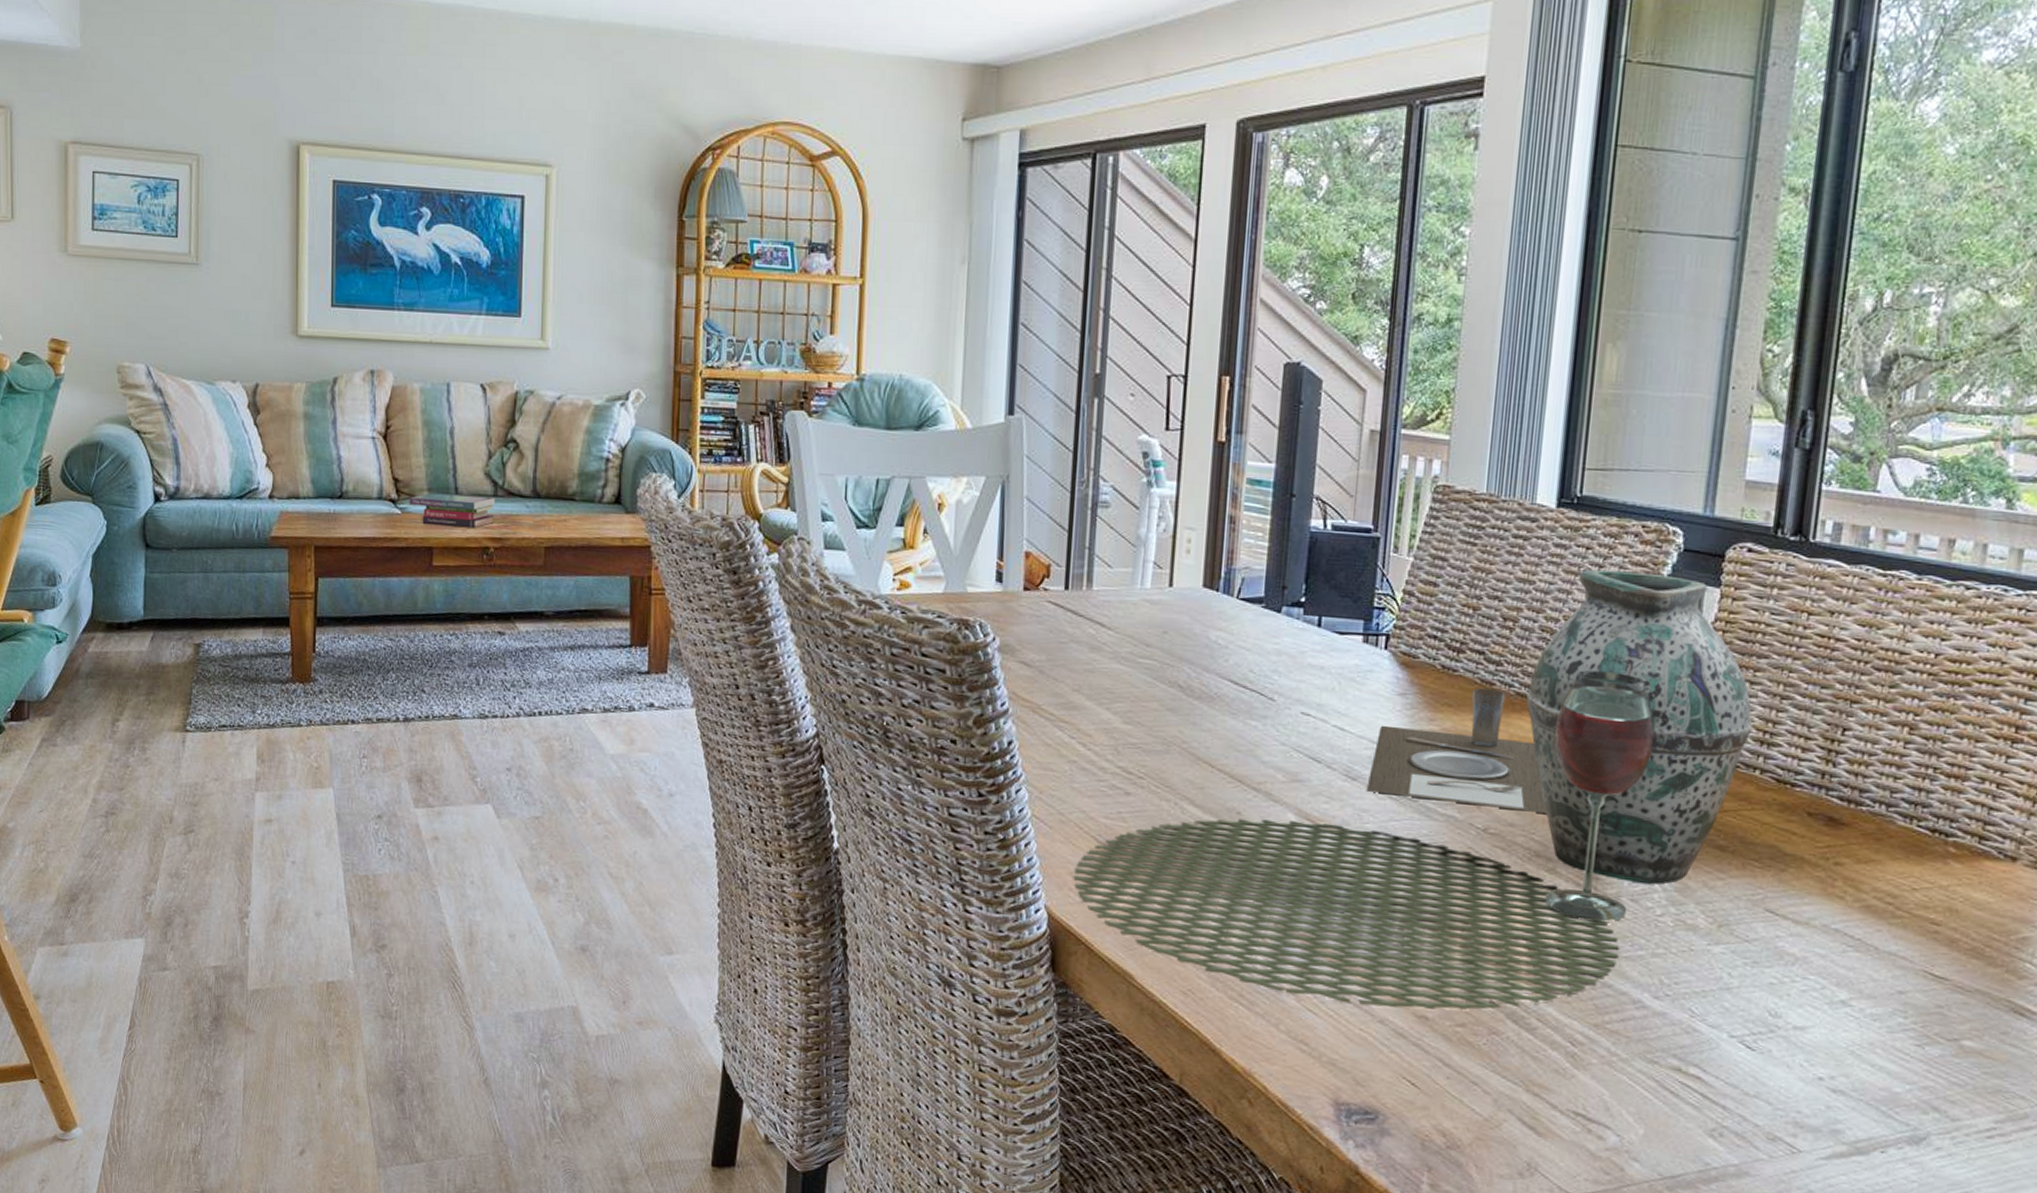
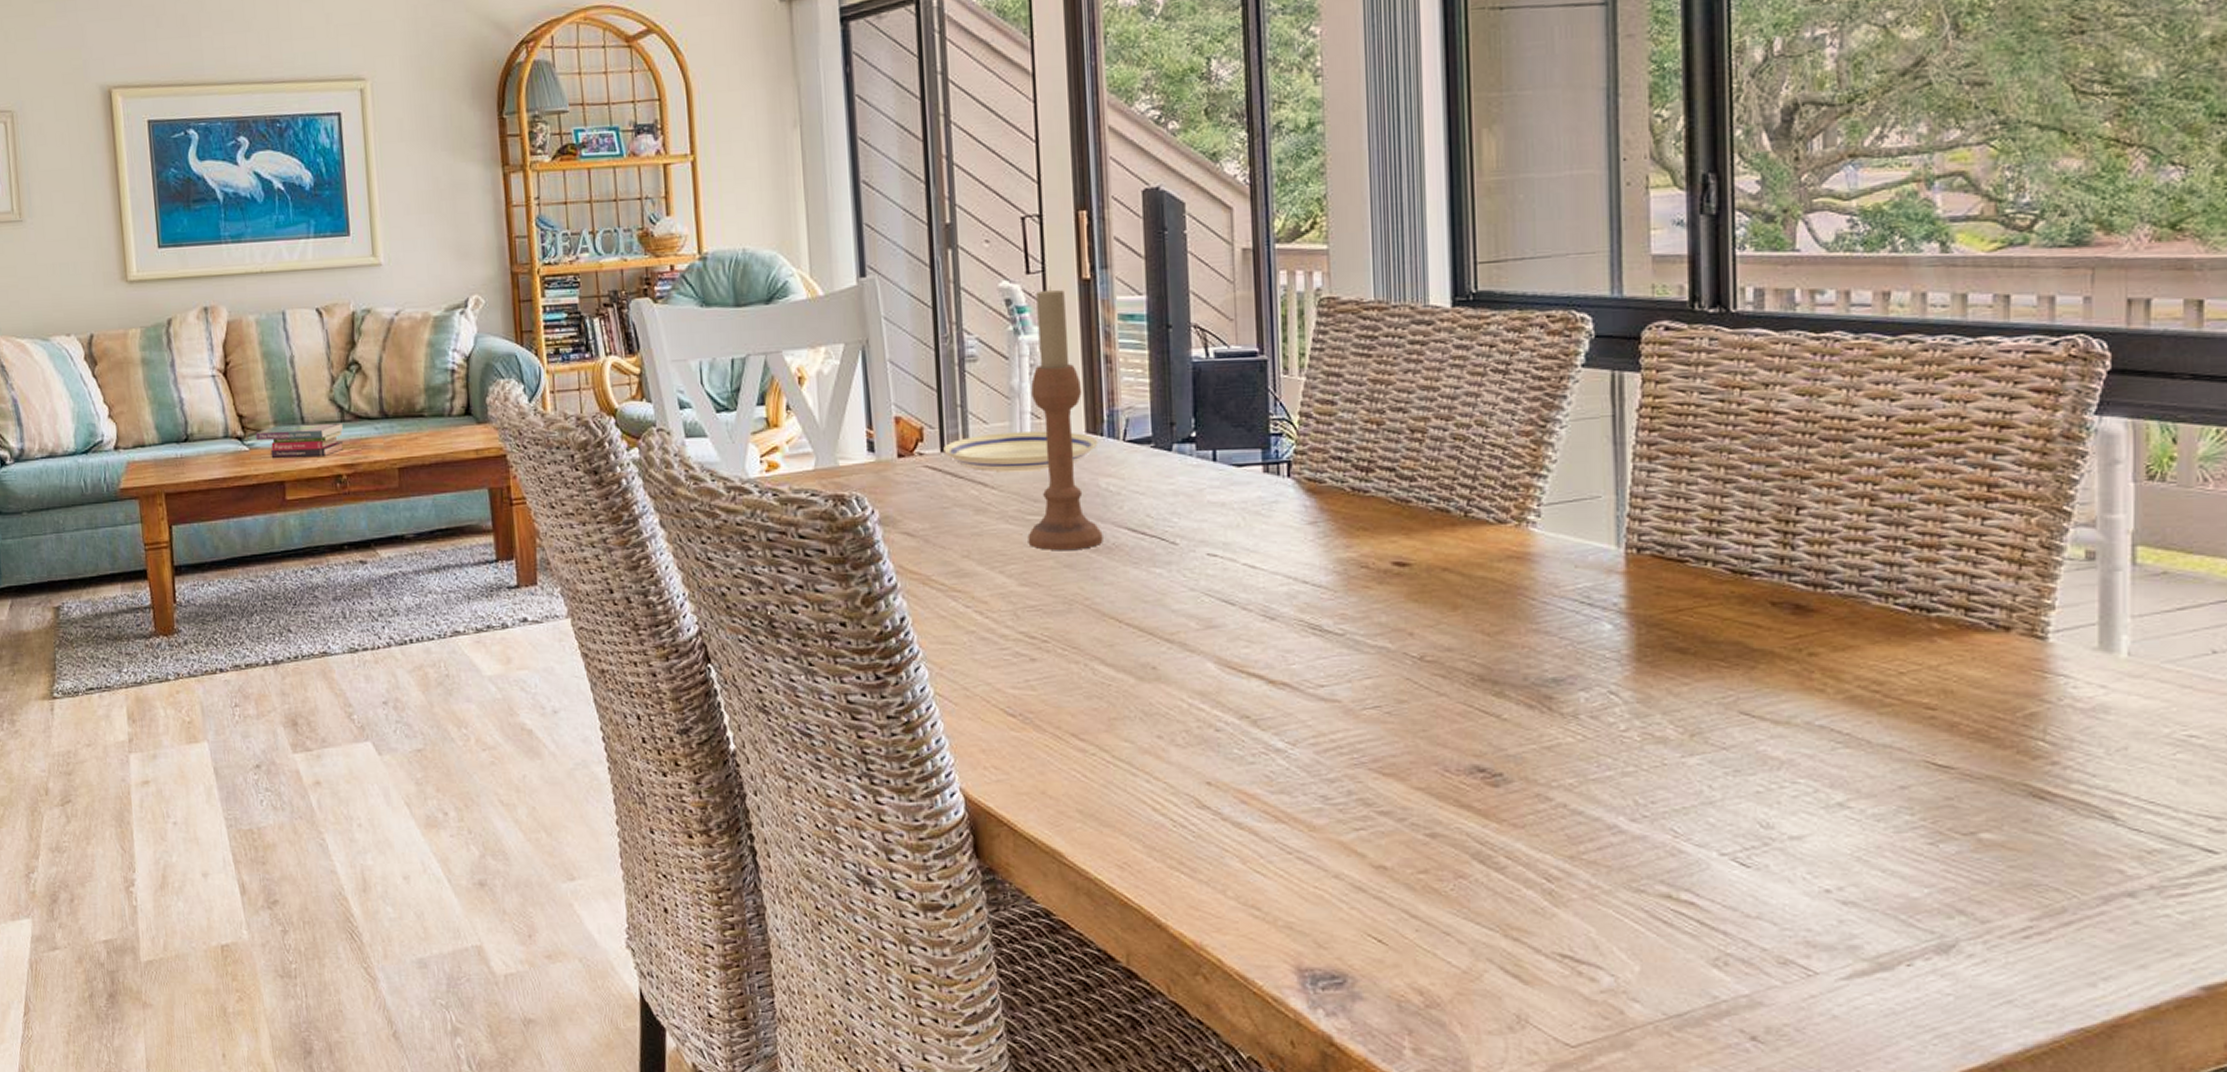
plate: none [1067,577,1214,617] -> present [943,431,1099,471]
place mat: present [1073,818,1620,1010] -> none [986,669,1586,860]
candlestick: none [1136,444,1207,696] -> present [1027,286,1103,551]
place setting: present [1367,687,1548,813] -> none [1288,506,1486,634]
vase: present [1526,569,1753,885] -> none [1447,365,1697,697]
wineglass: present [1545,669,1656,922] -> none [1483,473,1592,743]

